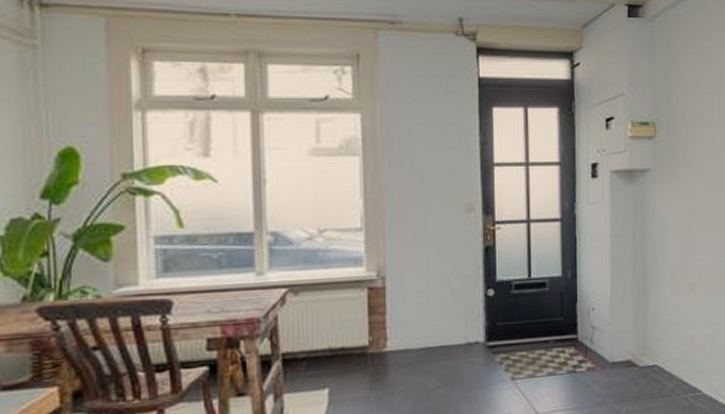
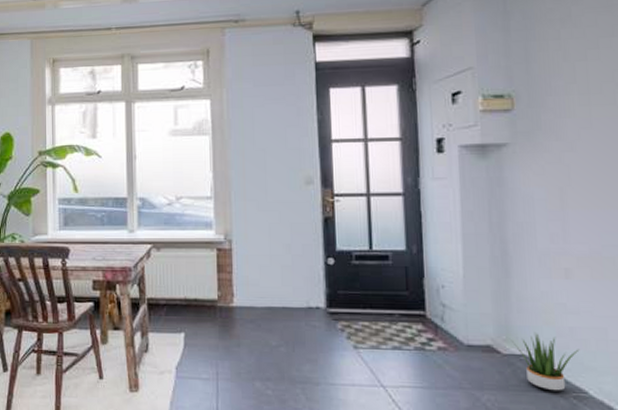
potted plant: none [647,344,697,395] -> present [512,333,580,391]

